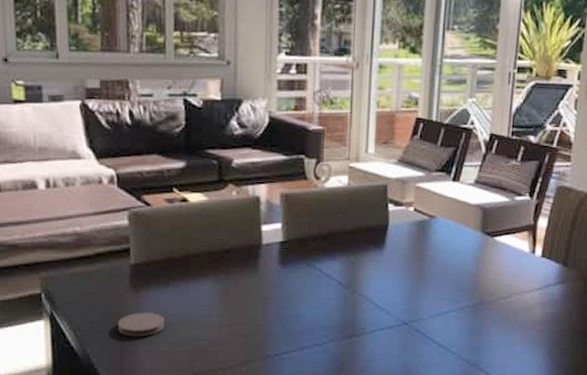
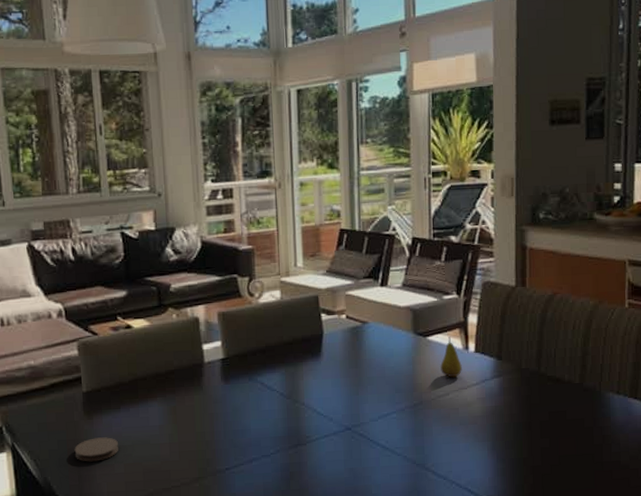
fruit: none [505,238,527,281] -> present [440,336,462,378]

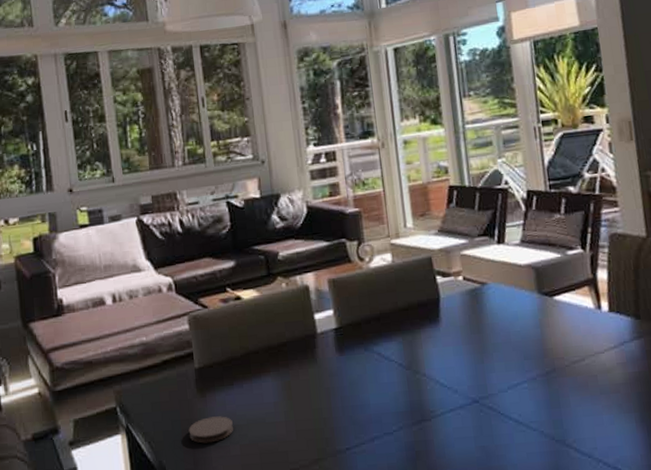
fruit: present [440,336,462,378] -> none [571,295,597,341]

